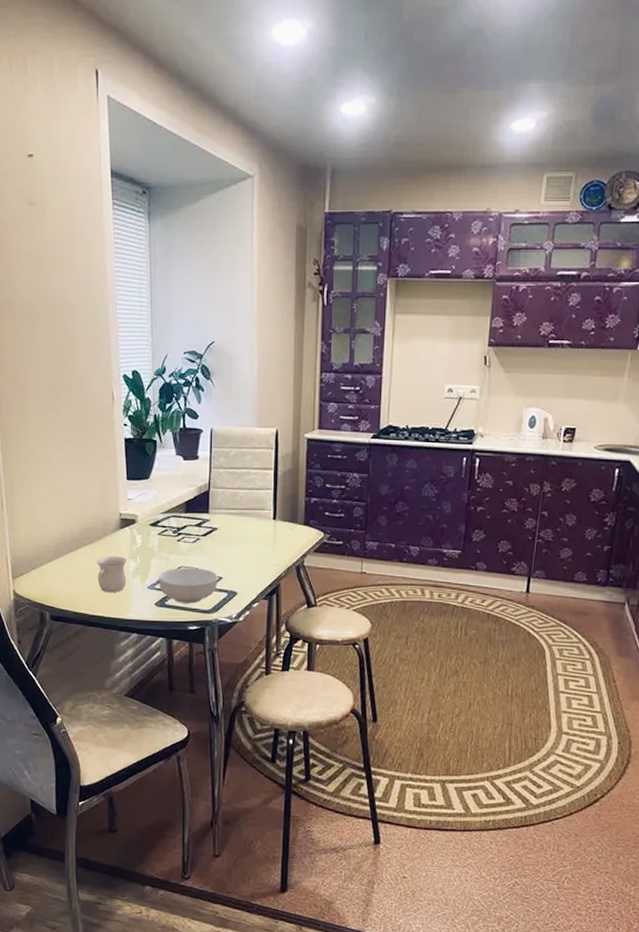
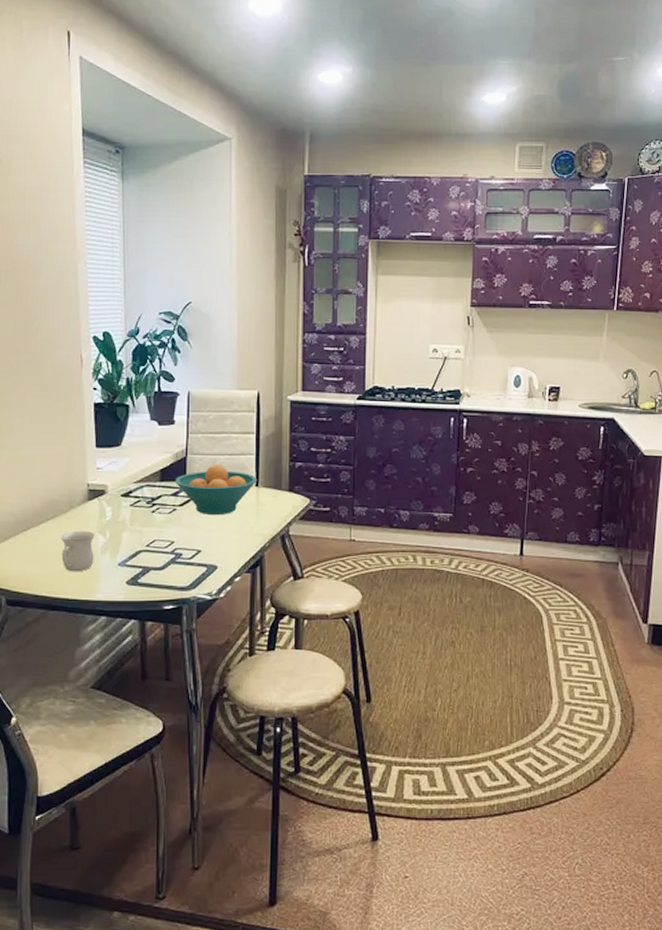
cereal bowl: present [158,567,218,604] -> none [130,541,196,580]
fruit bowl: none [198,497,275,546] -> present [174,464,258,516]

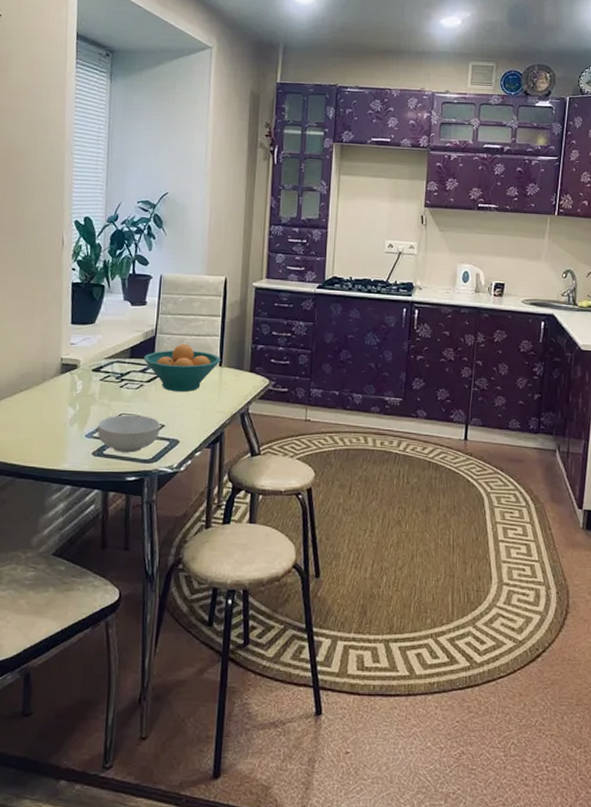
mug: present [61,531,95,572] -> none [32,403,65,442]
cereal bowl: none [130,541,196,580] -> present [97,415,160,453]

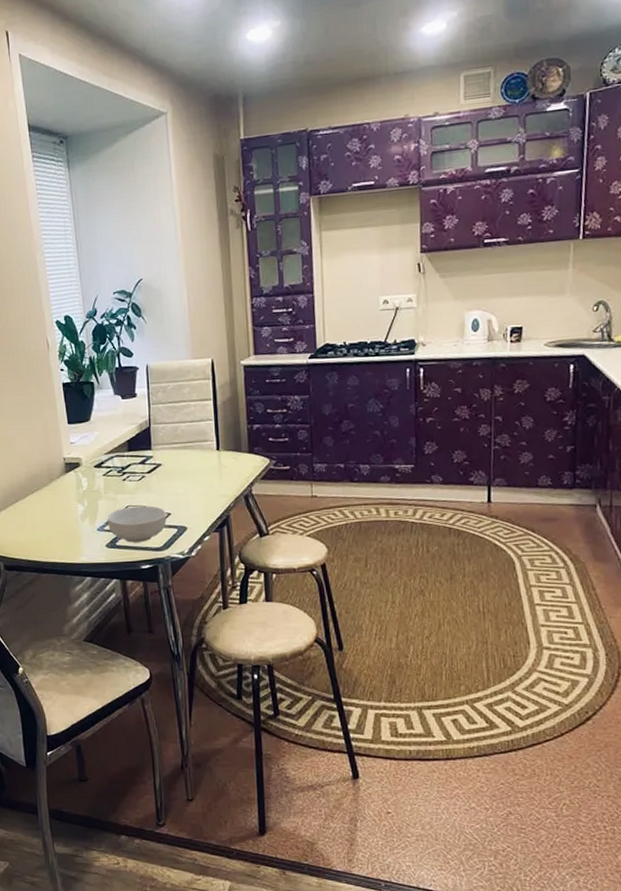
fruit bowl: present [143,343,221,392] -> none [141,431,218,480]

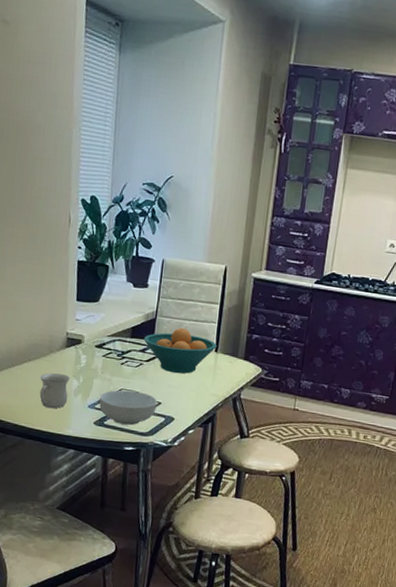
mug: none [45,501,76,538] -> present [39,373,70,409]
fruit bowl: none [141,431,218,480] -> present [143,327,217,374]

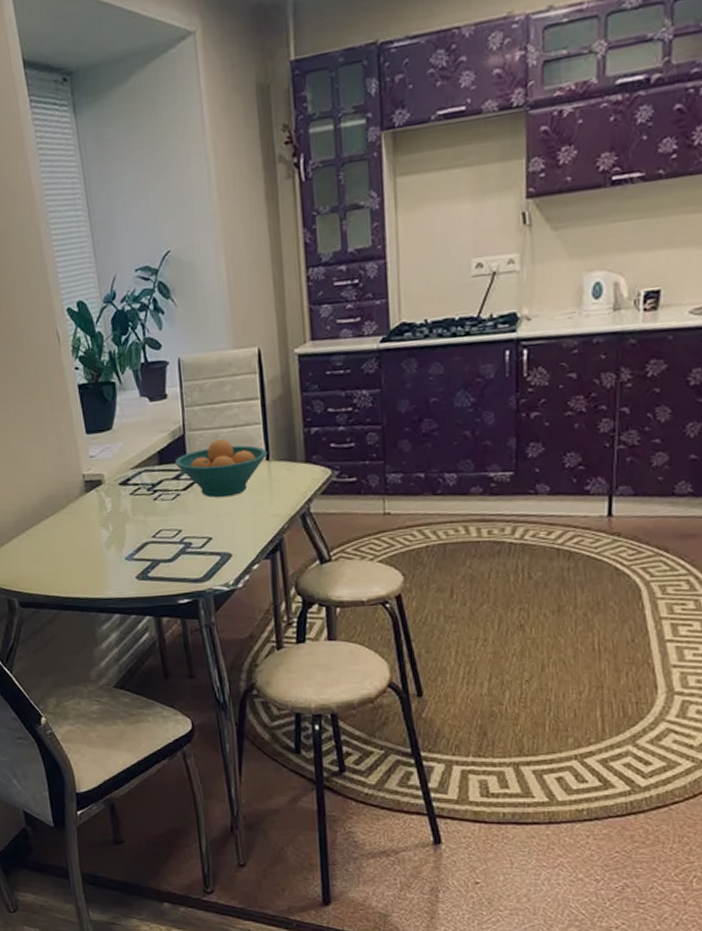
mug: present [39,373,70,409] -> none [63,526,100,570]
cereal bowl: present [99,389,157,425] -> none [136,529,208,573]

